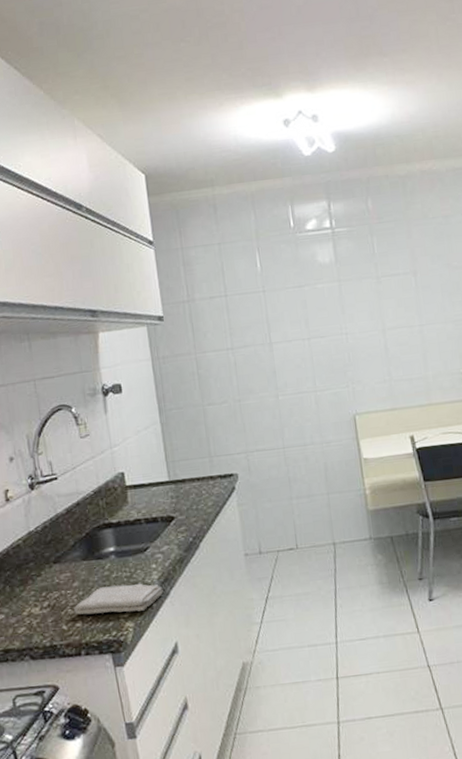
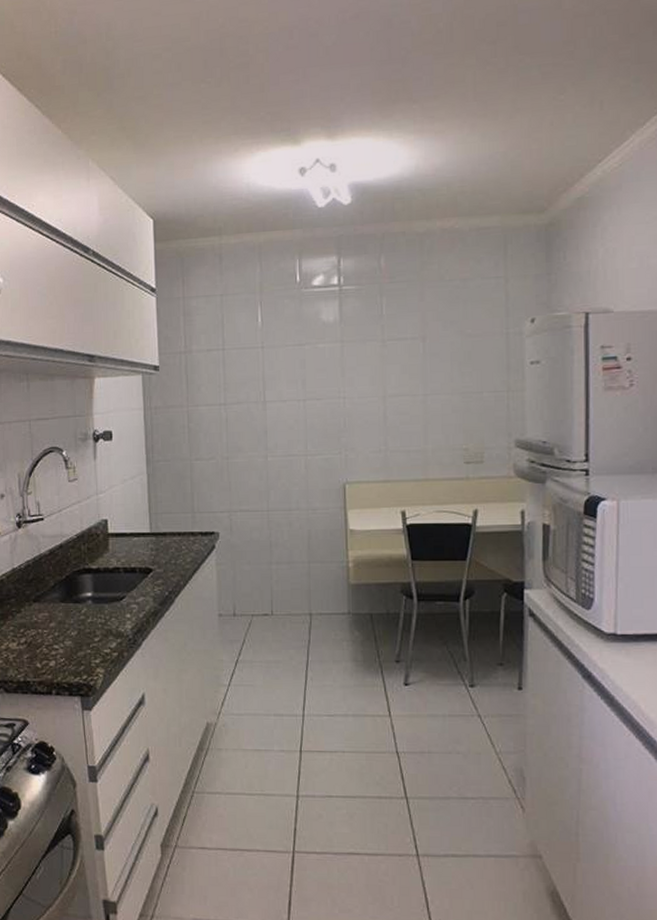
washcloth: present [74,583,164,615] -> none [49,631,136,659]

